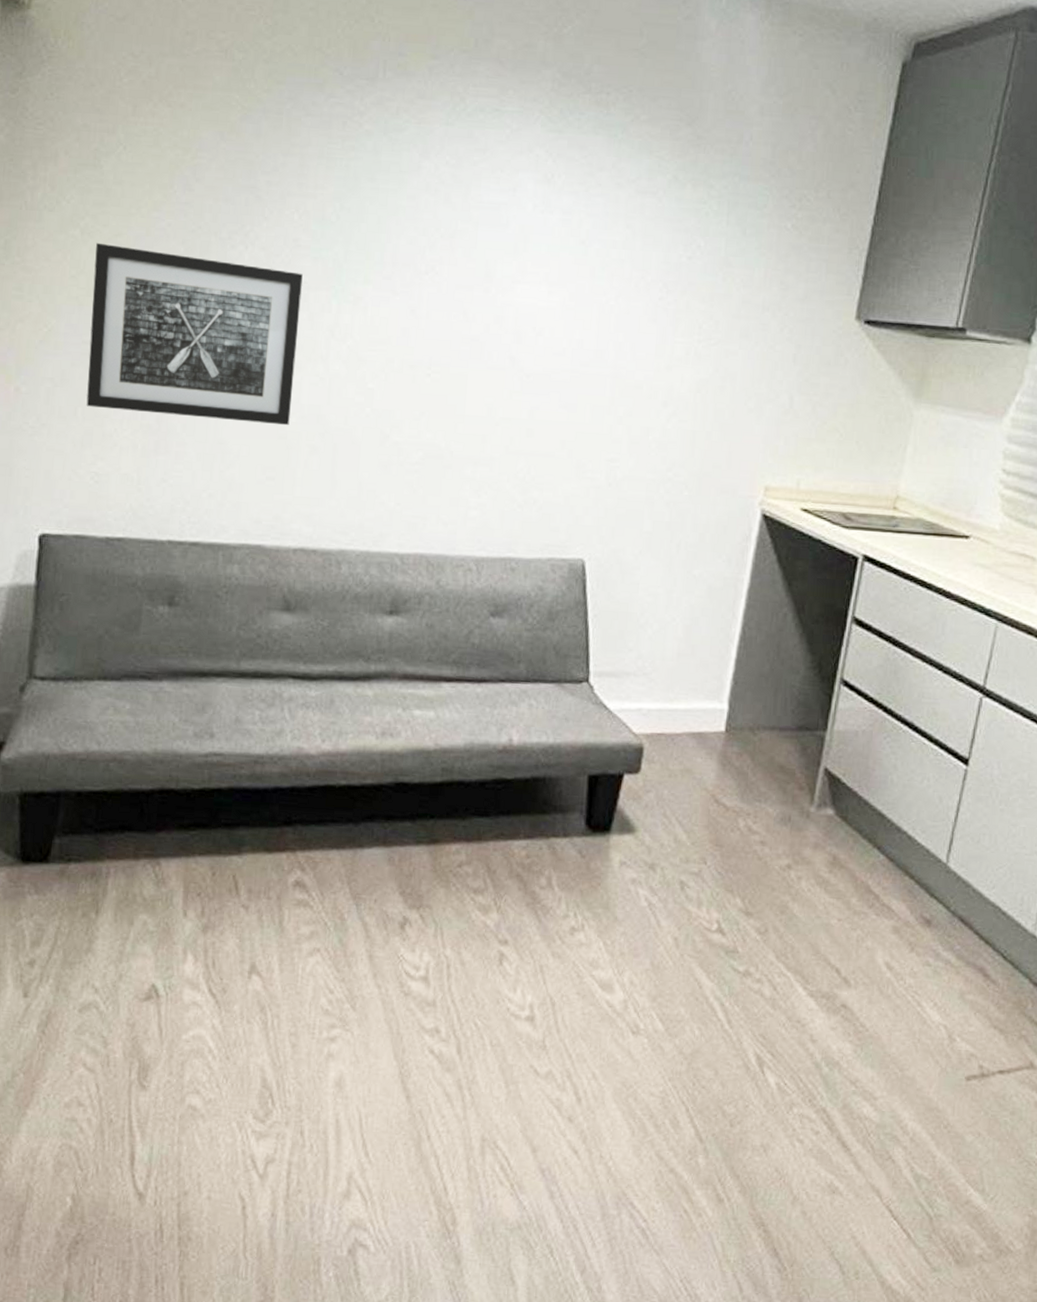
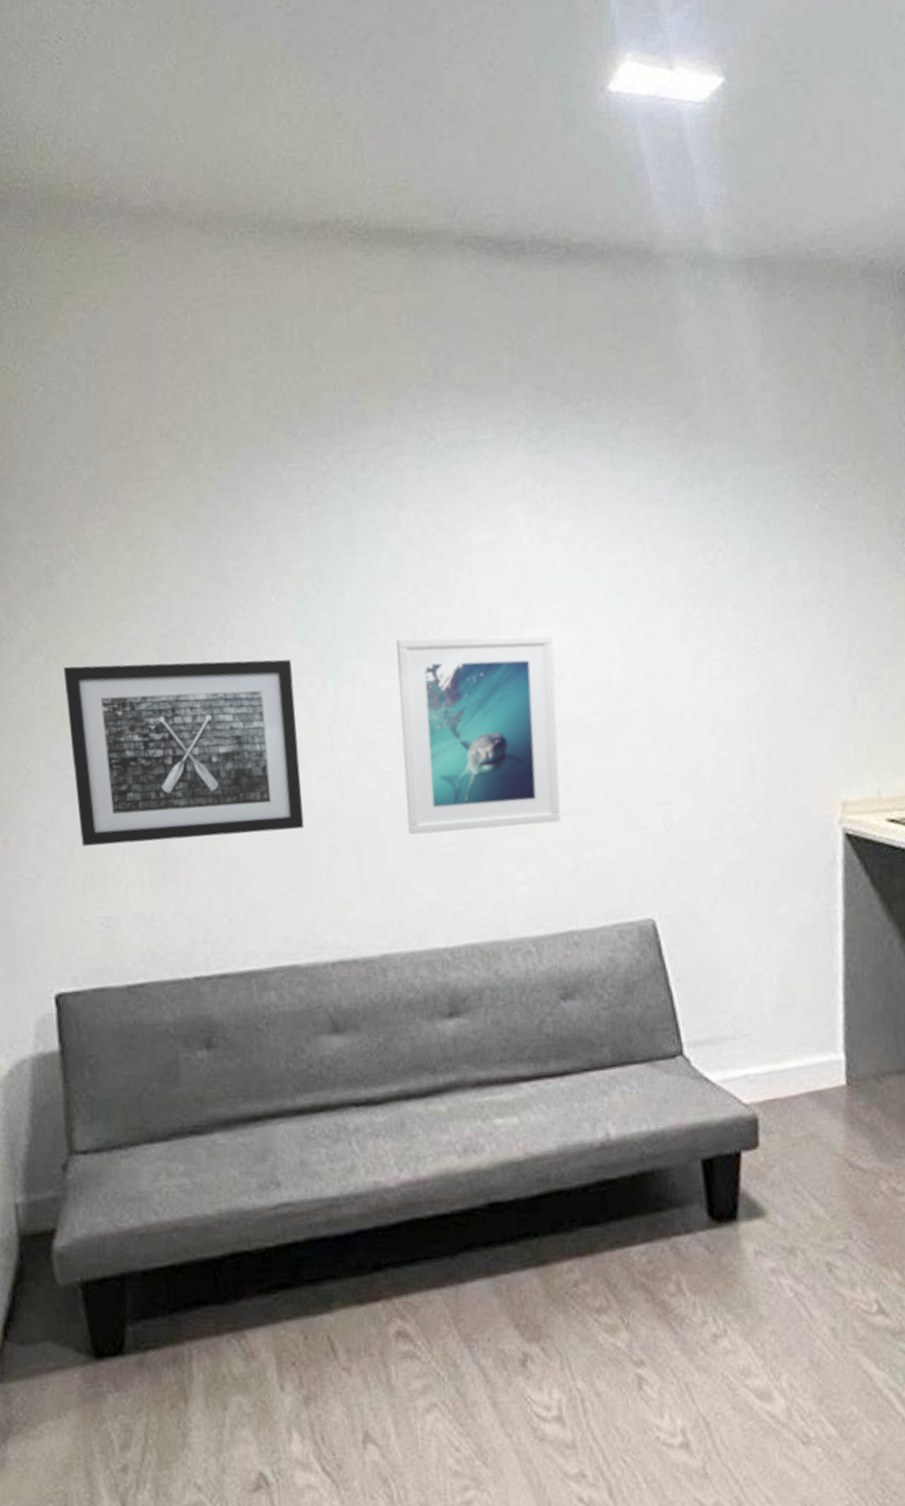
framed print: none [382,272,538,460] -> present [395,634,561,835]

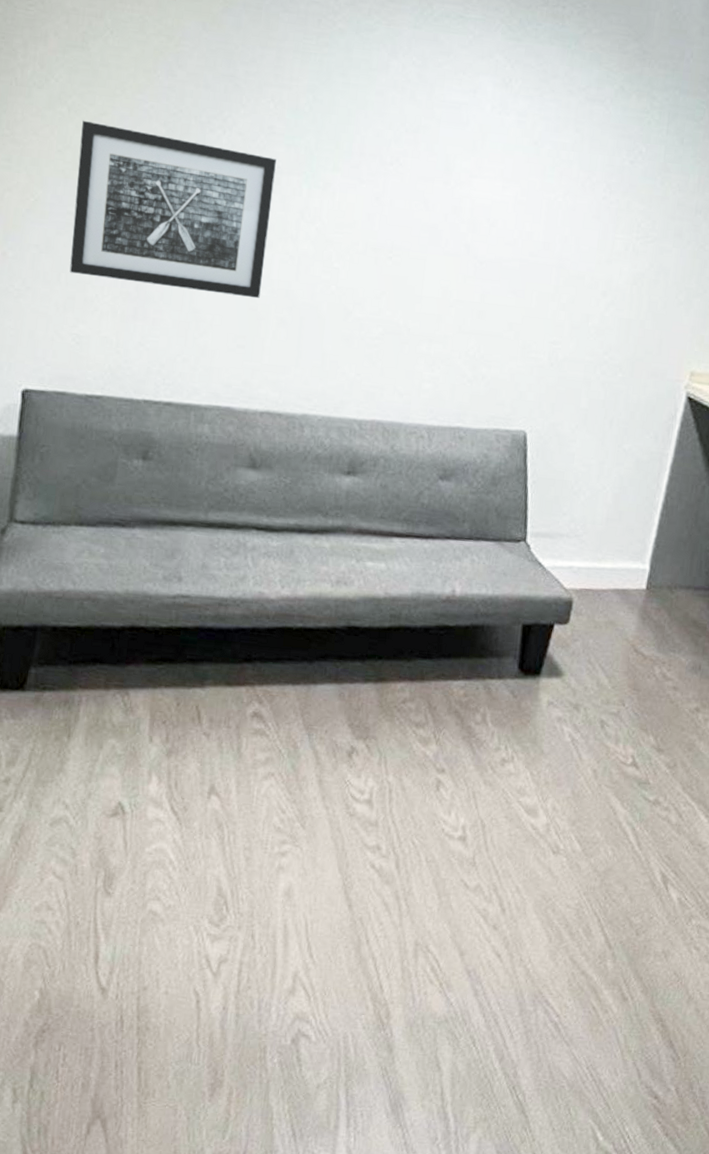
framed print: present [395,634,561,835] -> none [345,162,493,339]

